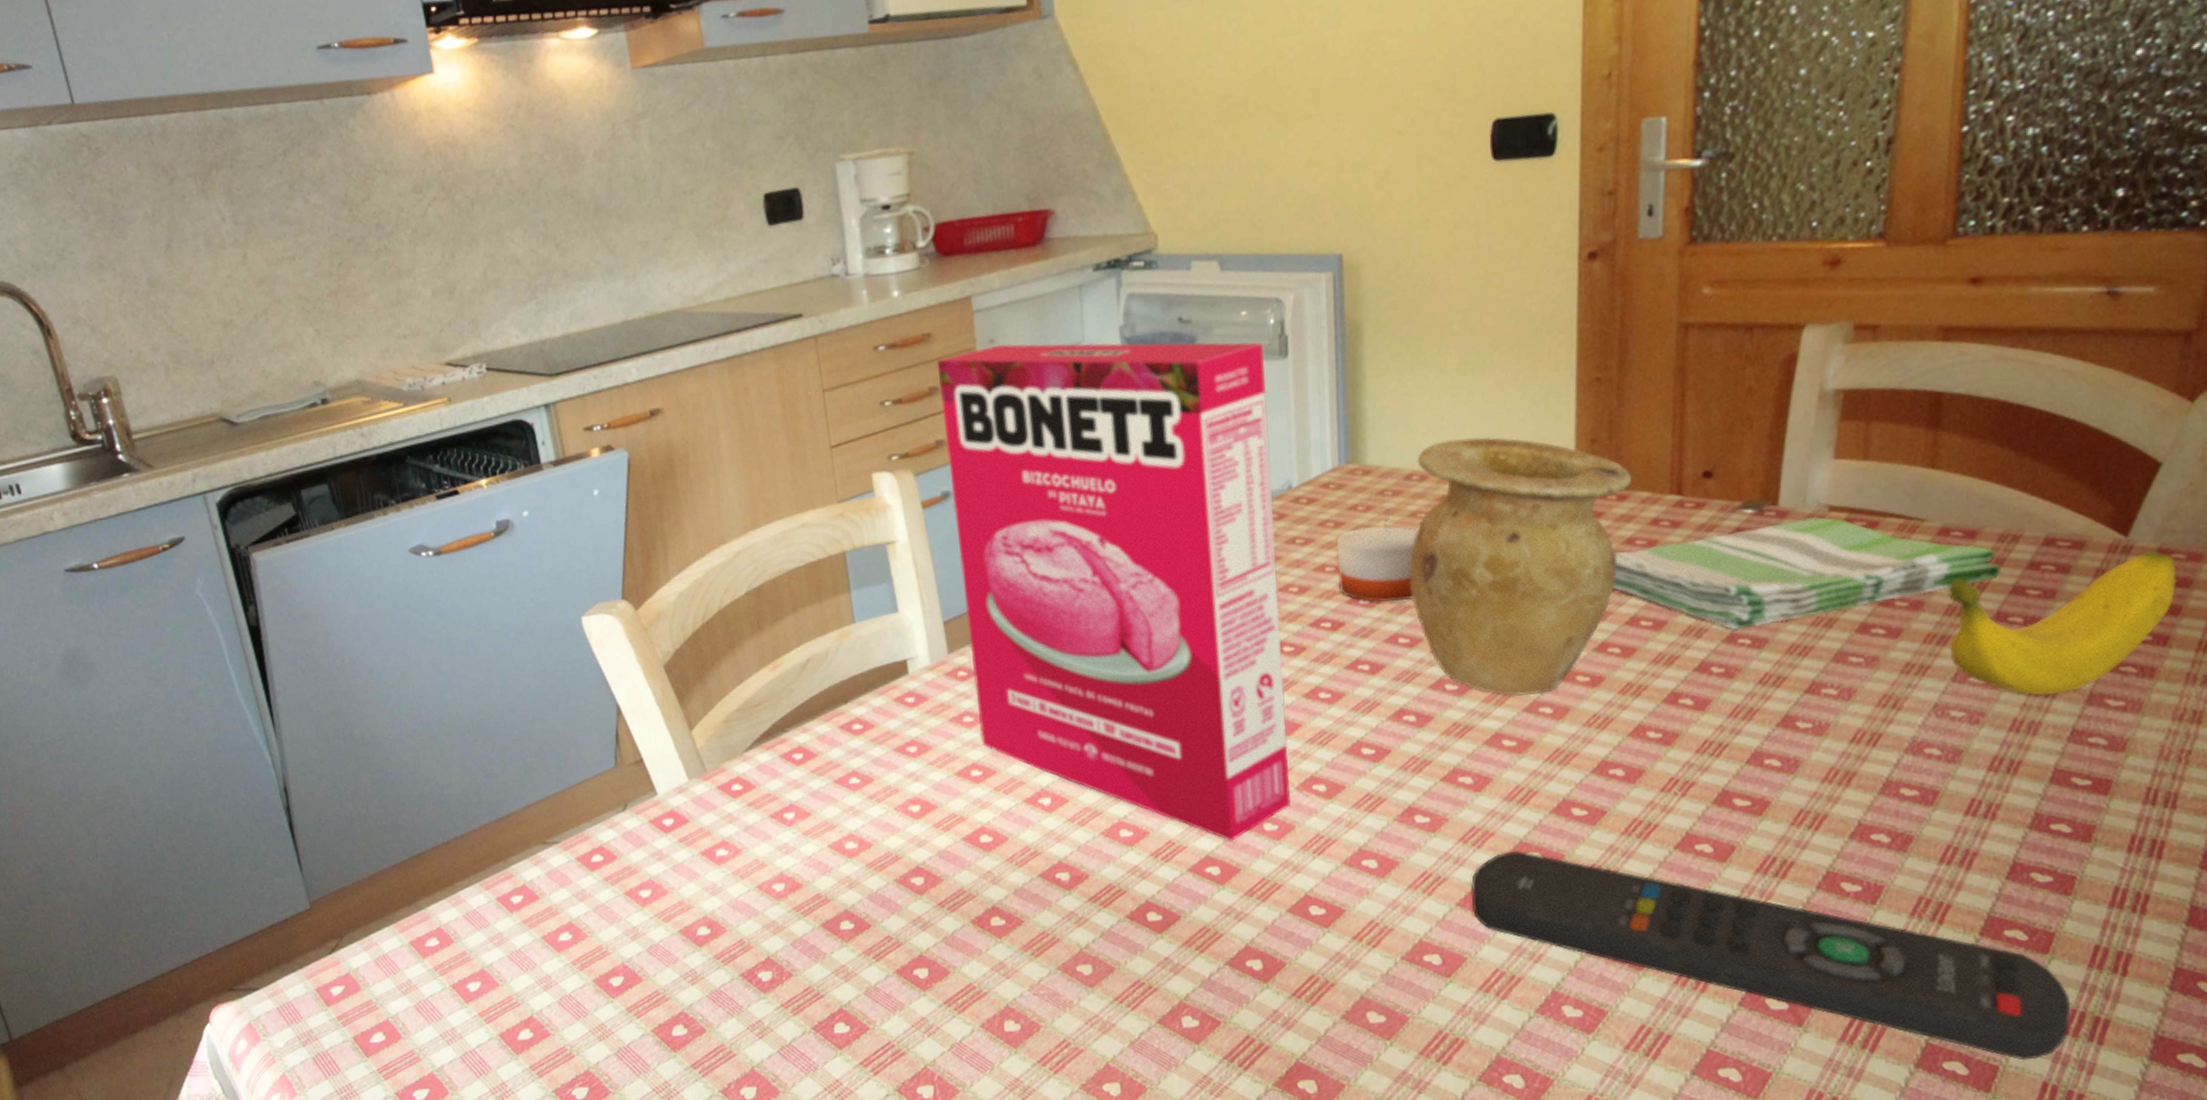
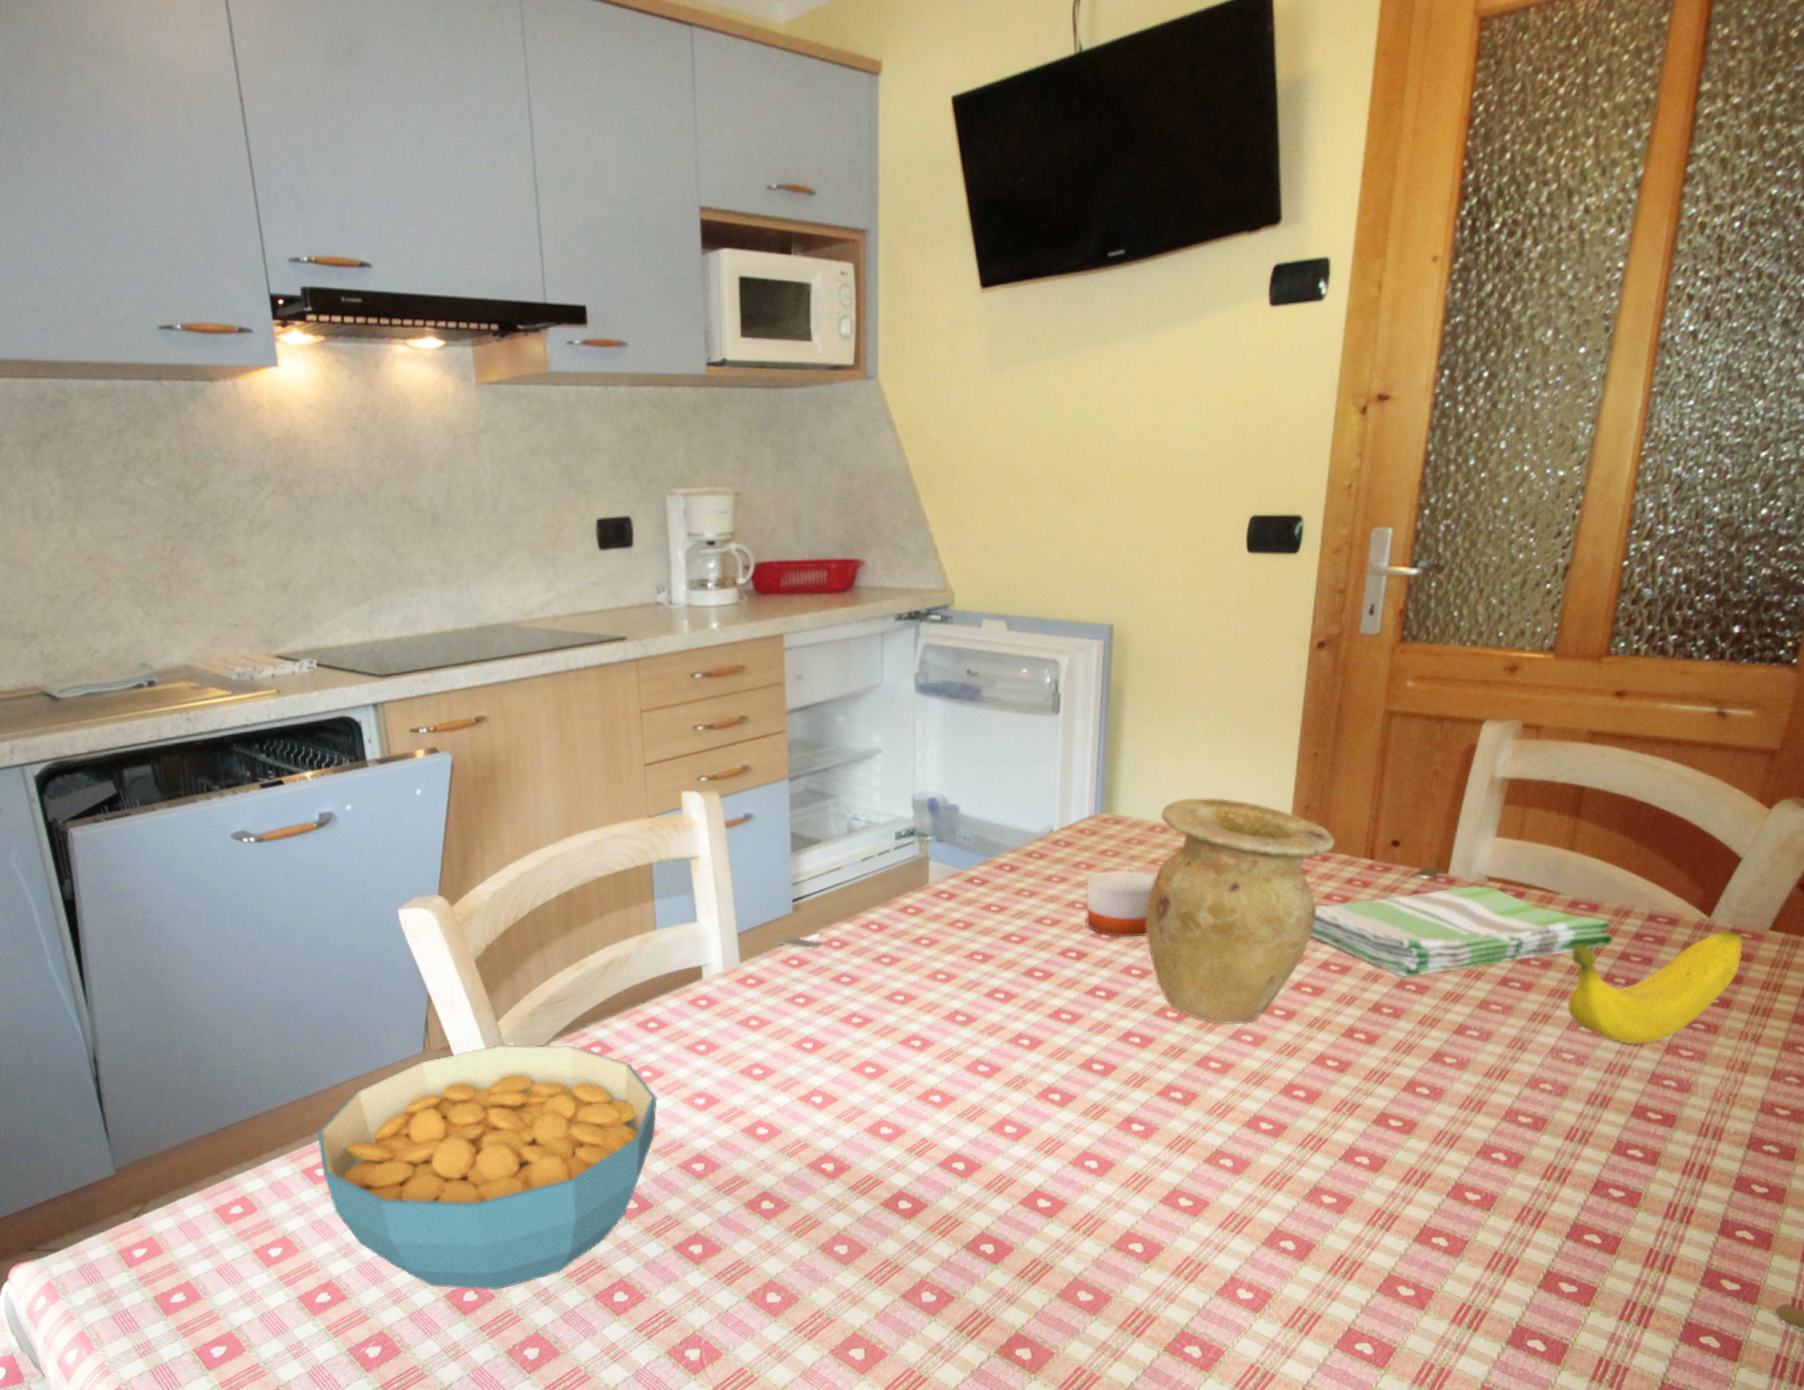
cereal bowl: none [510,753,869,1024] -> present [317,1044,657,1291]
cereal box: present [936,342,1290,841] -> none [748,681,1039,1141]
remote control: present [1471,851,2071,1061] -> none [1172,1157,1627,1340]

